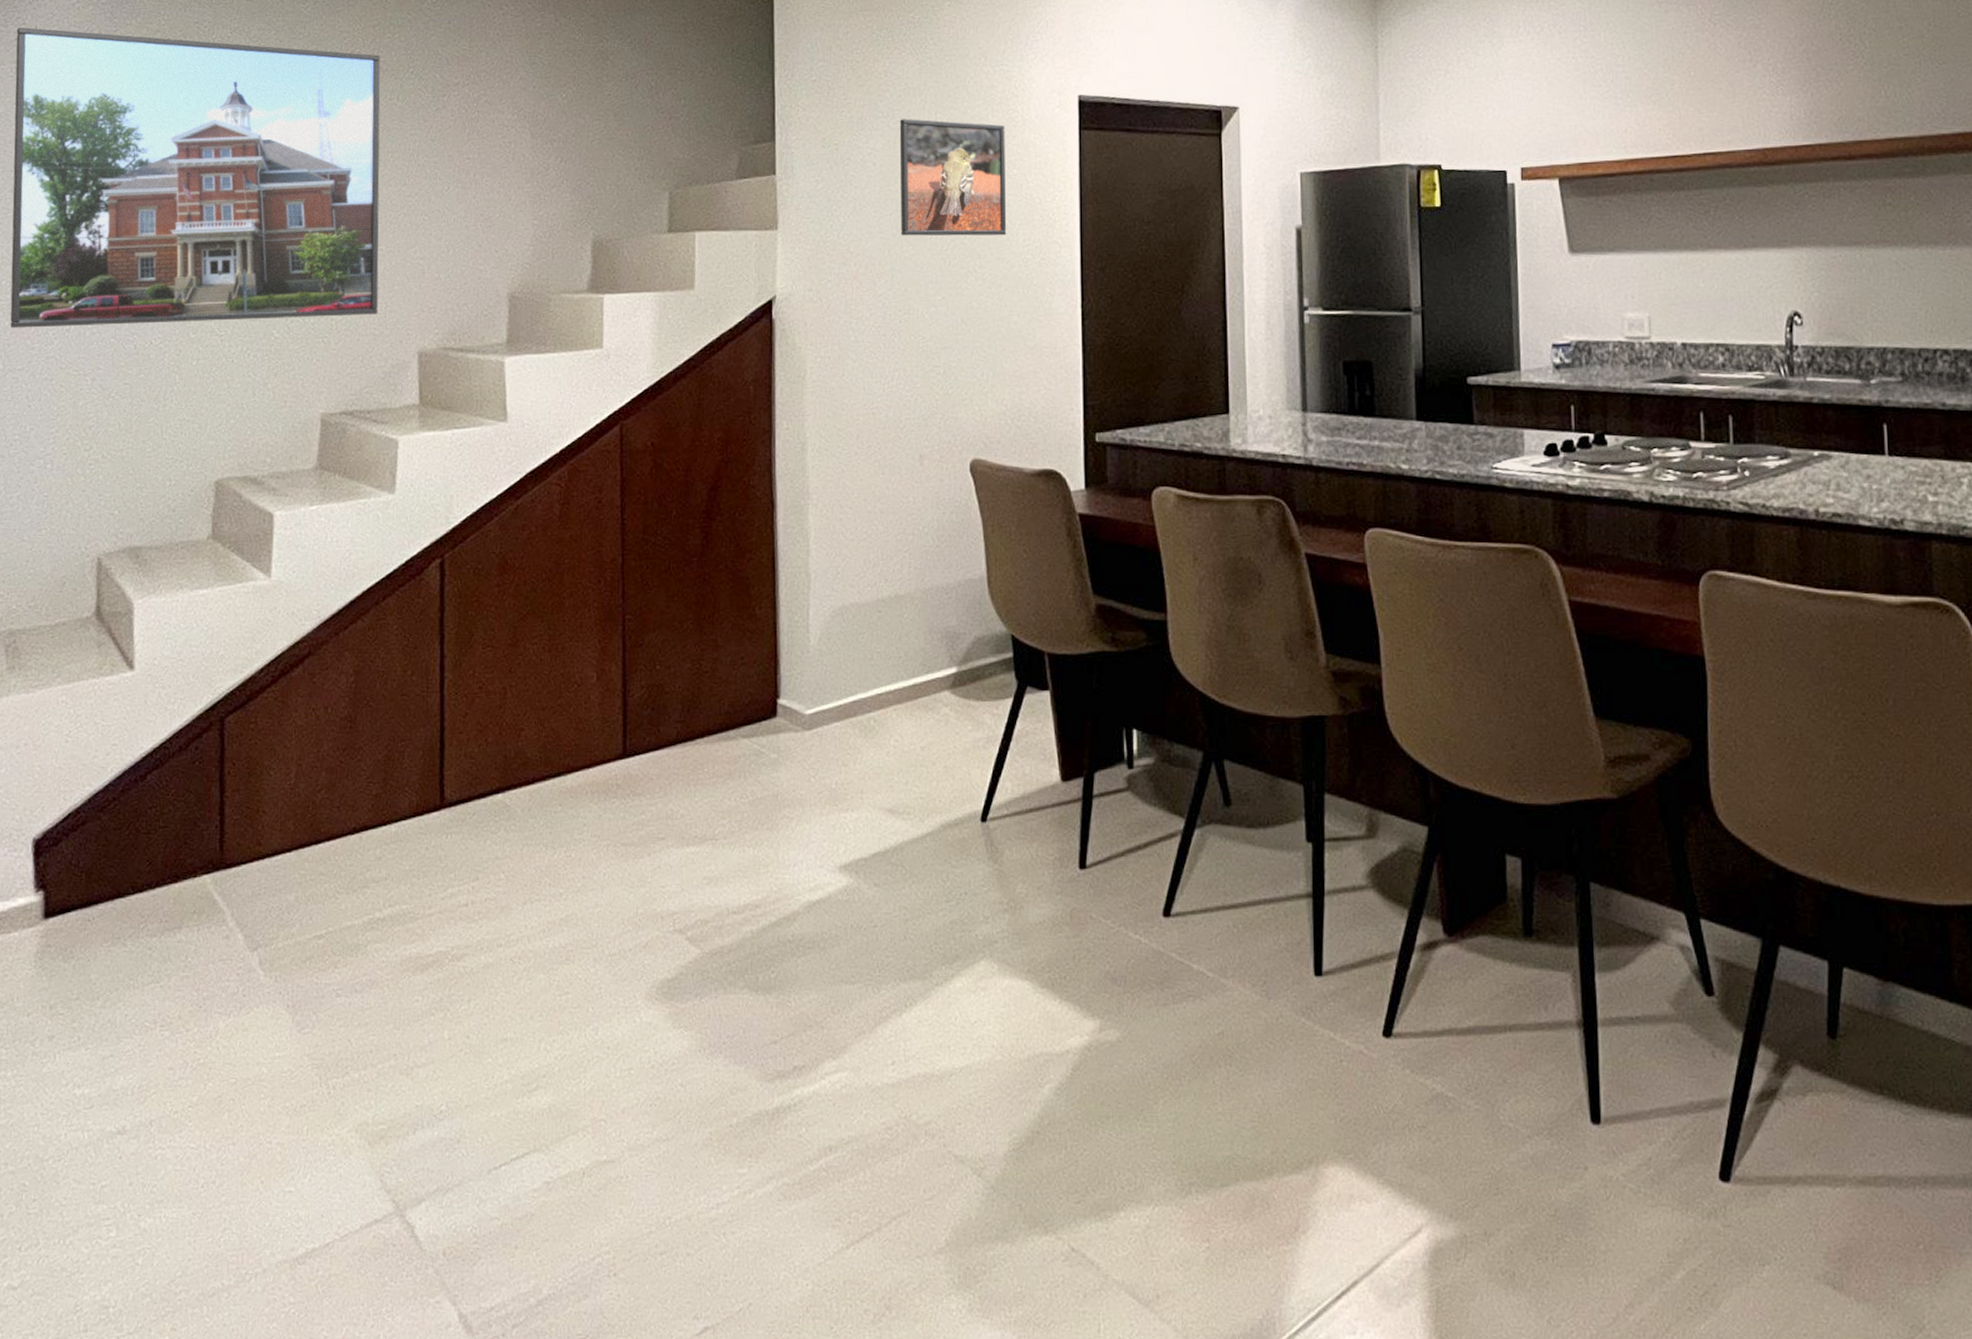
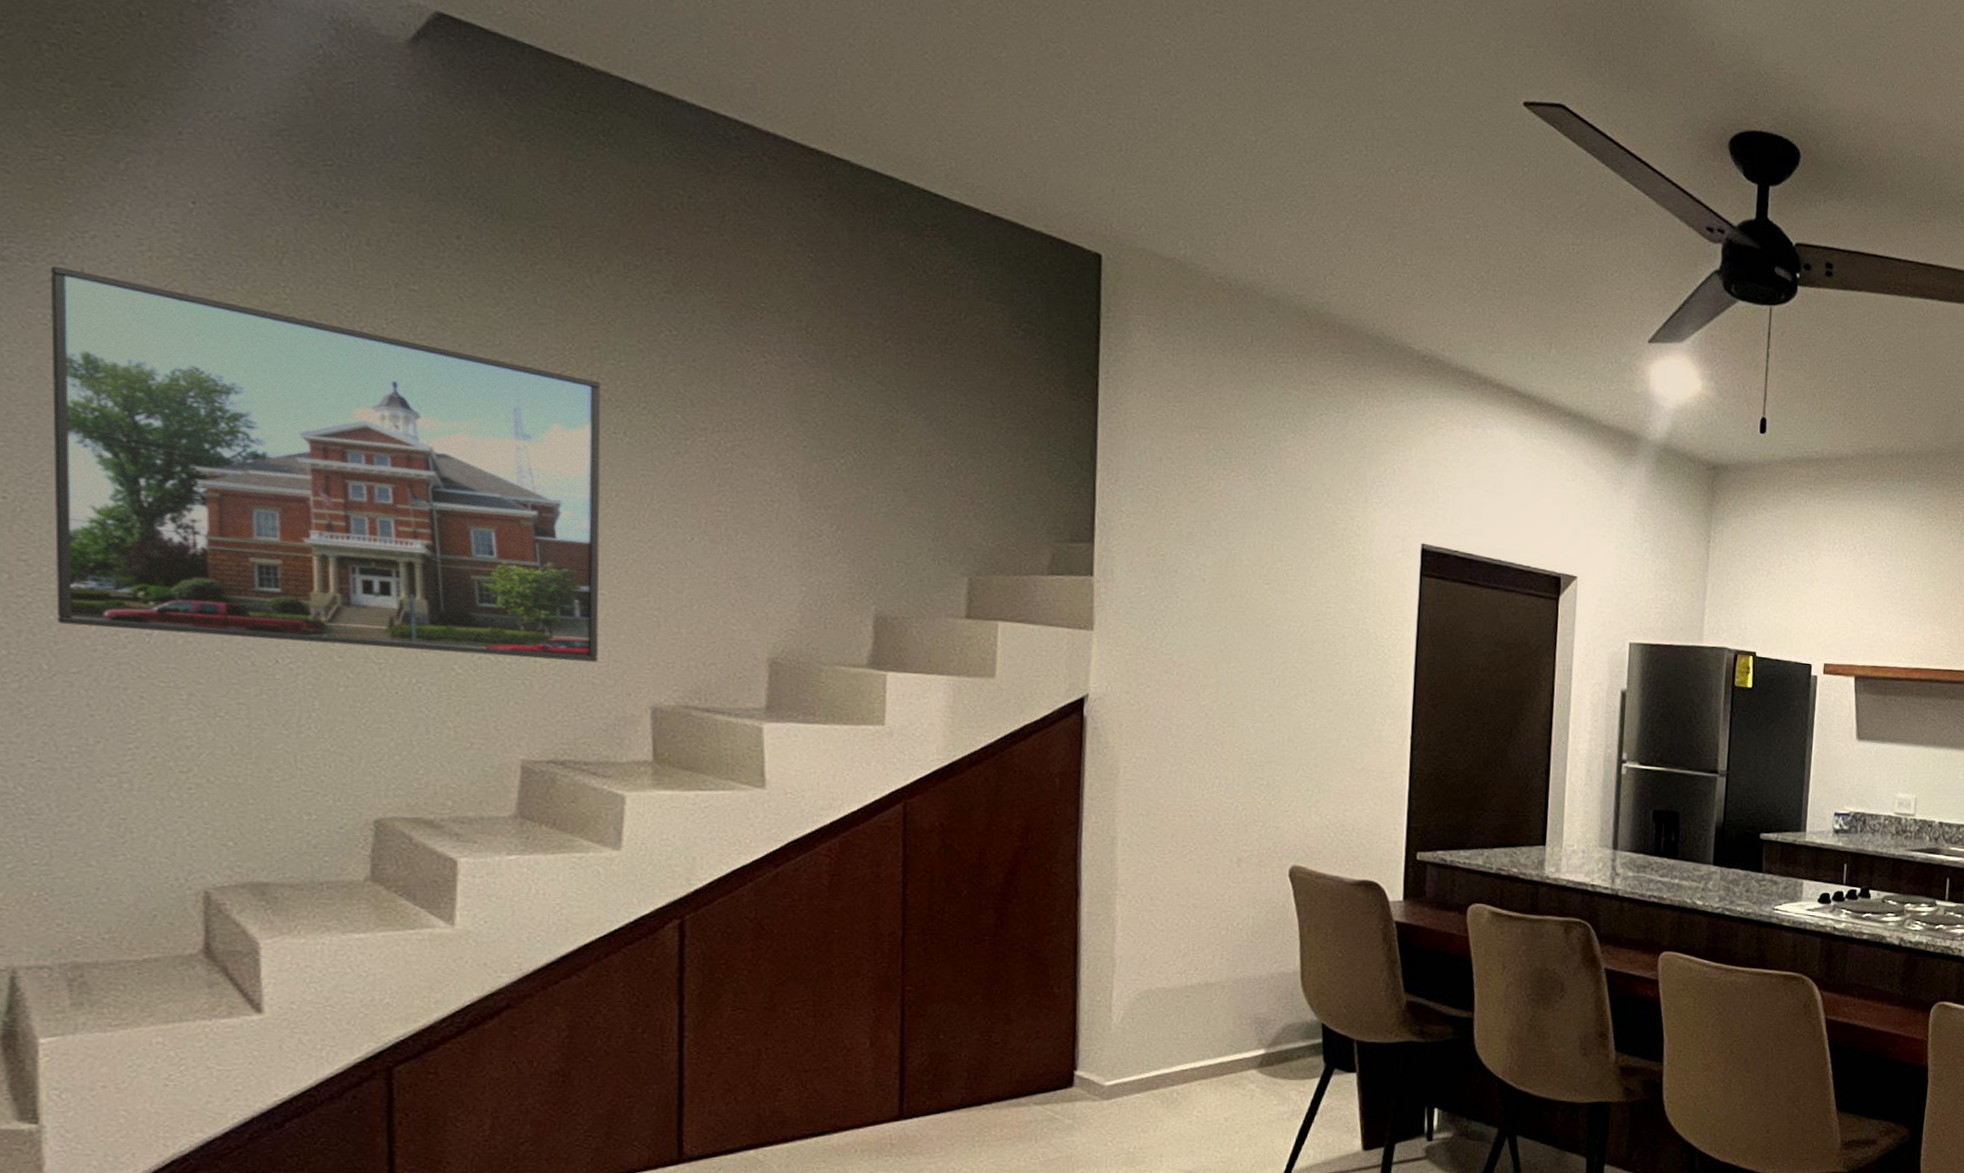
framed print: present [899,119,1007,236] -> none [1229,540,1345,665]

